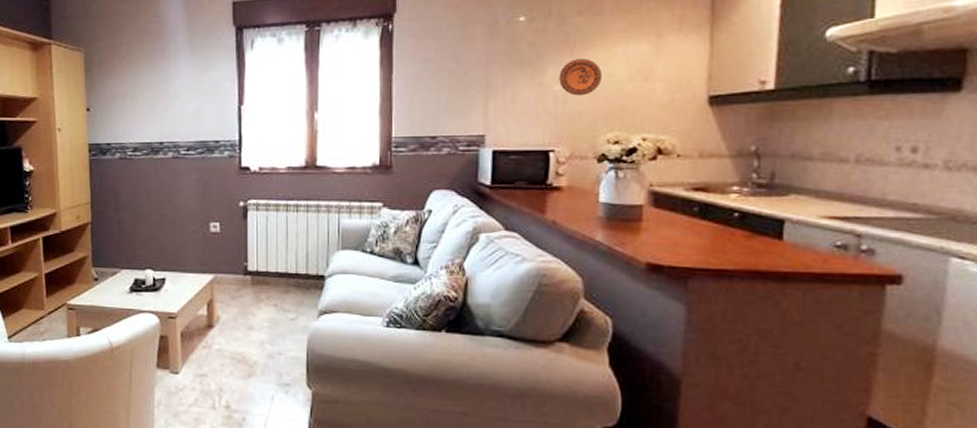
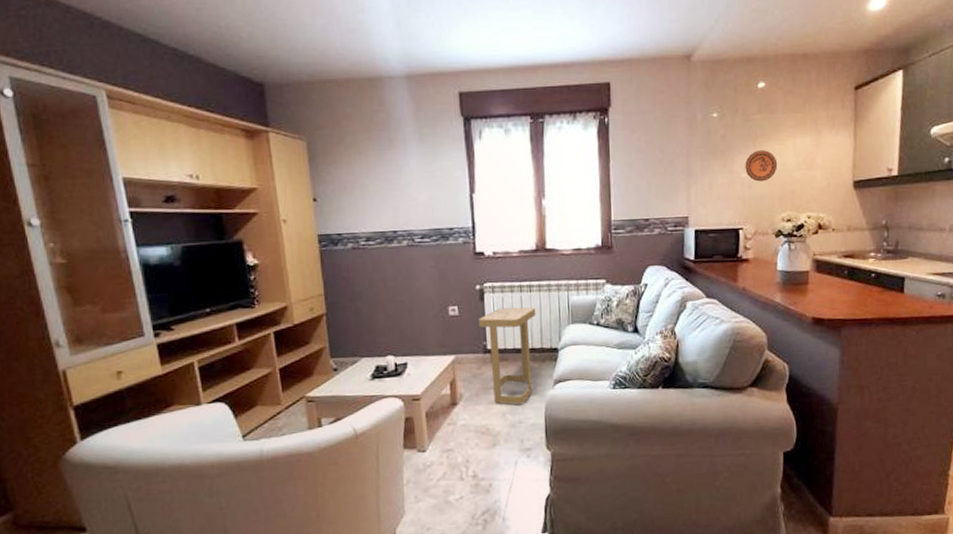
side table: none [241,227,303,333] -> present [479,307,536,405]

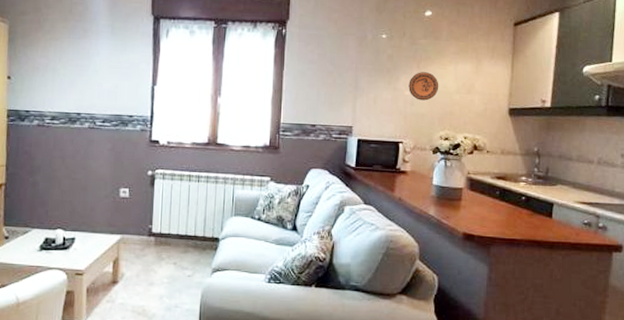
side table: present [479,307,536,405] -> none [147,194,202,288]

